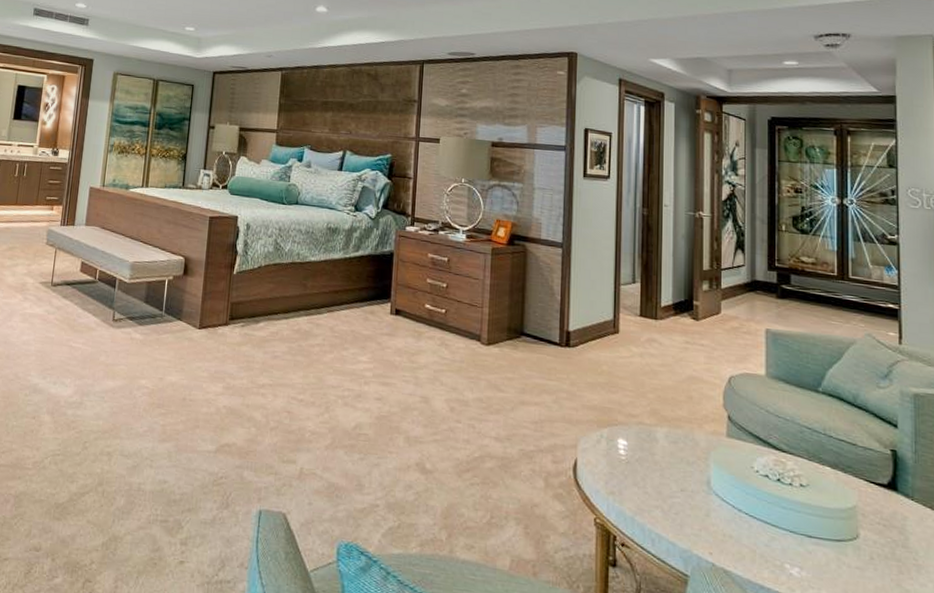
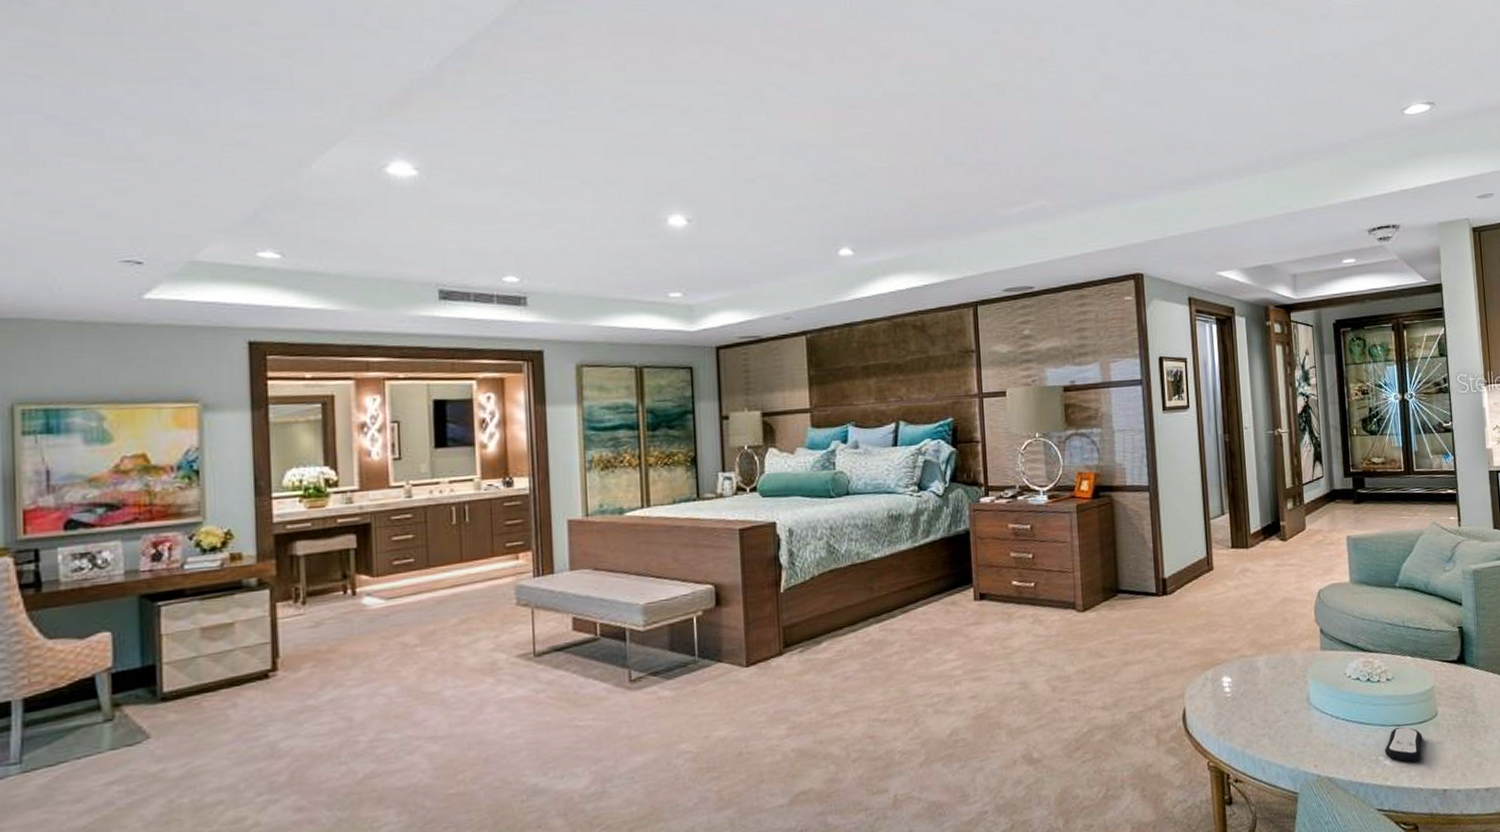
remote control: none [792,538,838,582] -> present [1385,727,1423,762]

